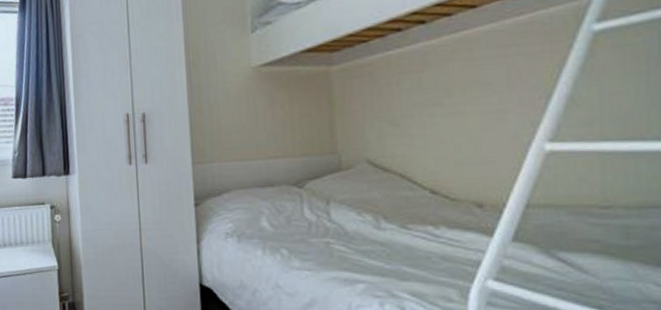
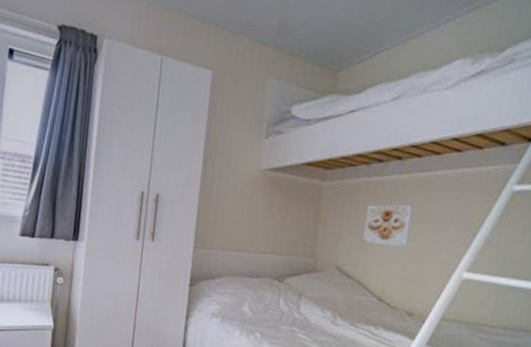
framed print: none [392,73,456,128] -> present [363,204,413,247]

